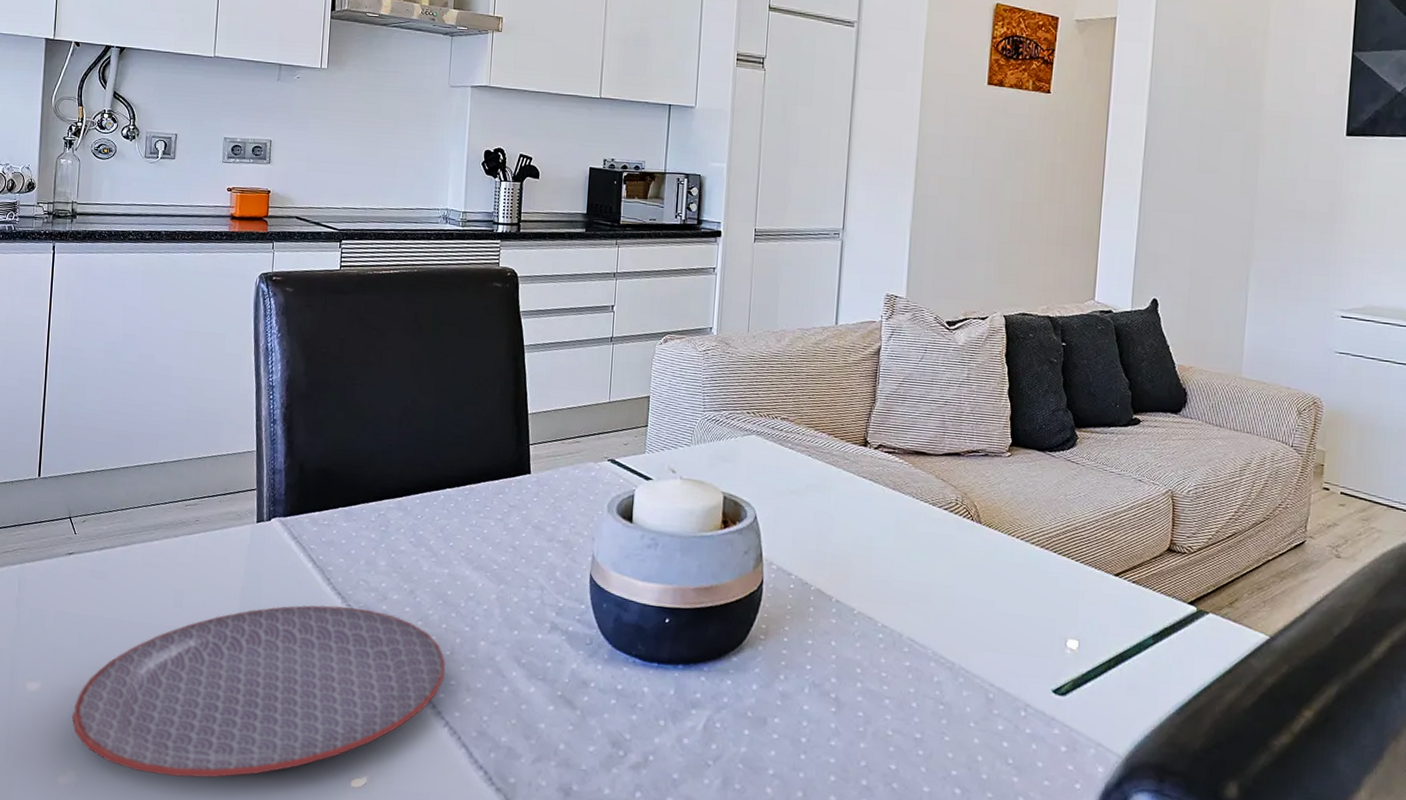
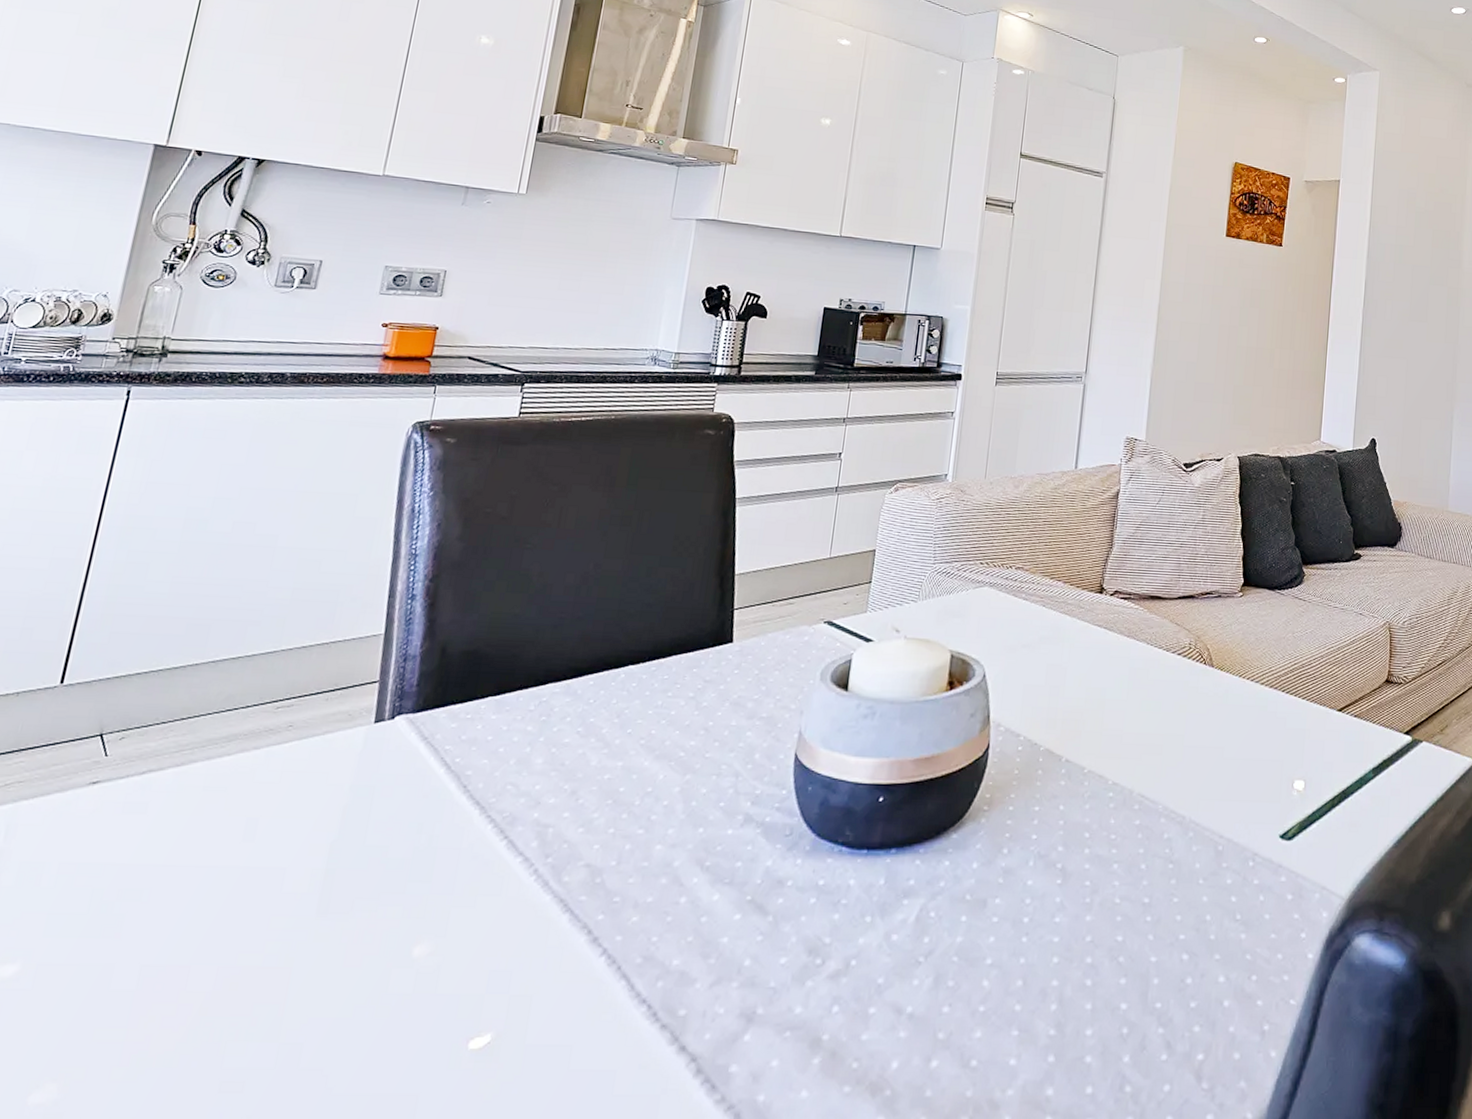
plate: present [72,605,446,778] -> none [62,818,610,1069]

